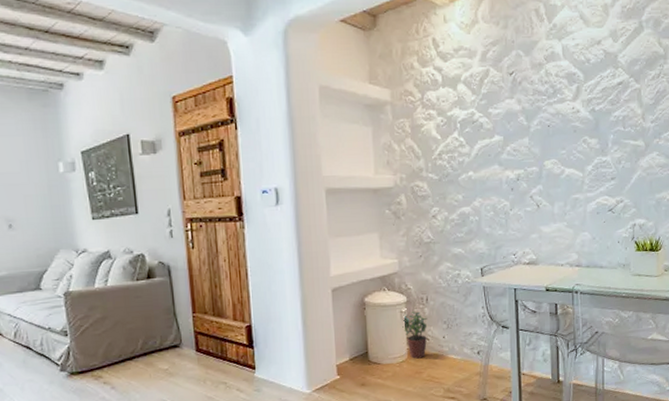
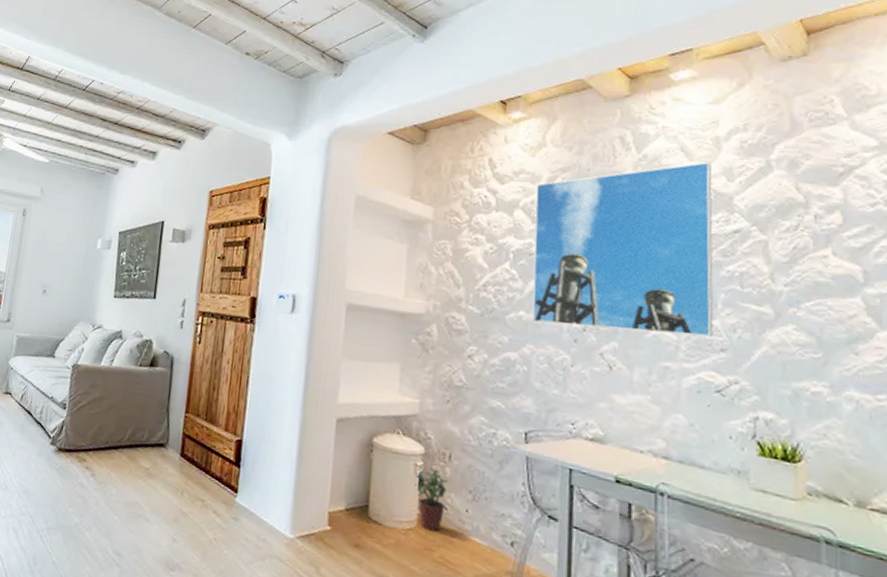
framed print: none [473,27,606,179] -> present [532,162,714,337]

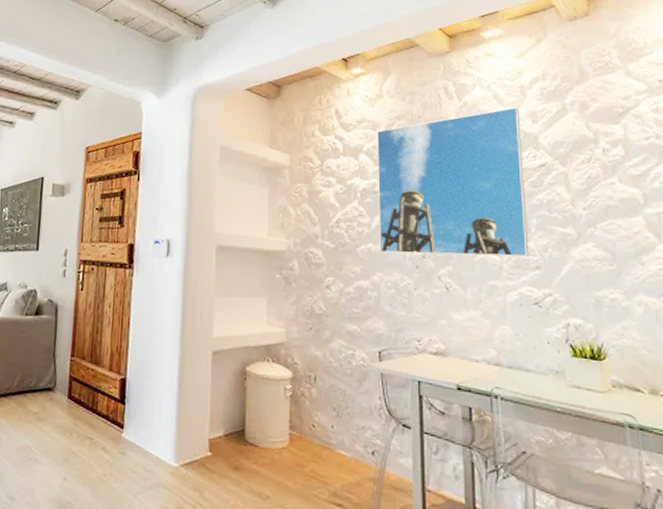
potted plant: present [415,467,448,532] -> none [285,390,314,448]

